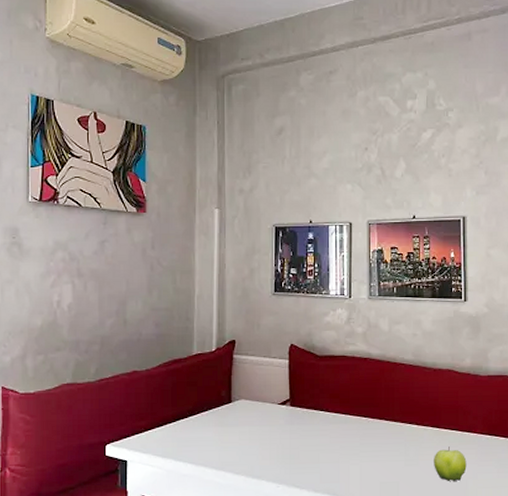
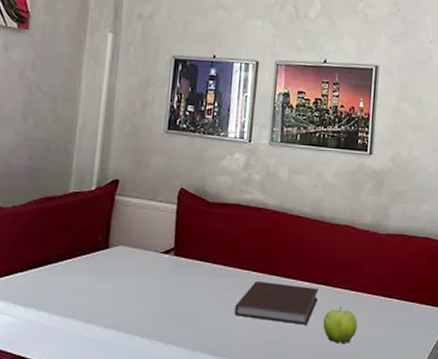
notebook: none [350,426,426,465] -> present [234,282,319,325]

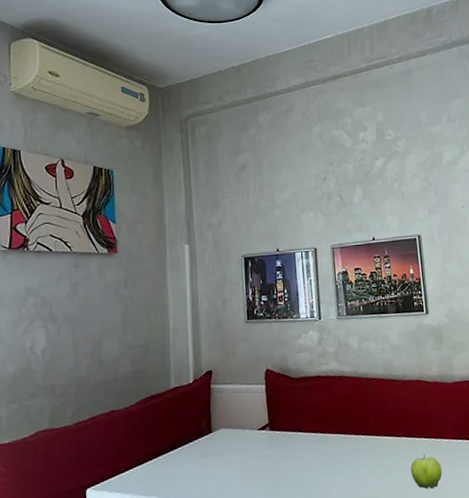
notebook: present [234,282,319,325] -> none [330,440,403,477]

